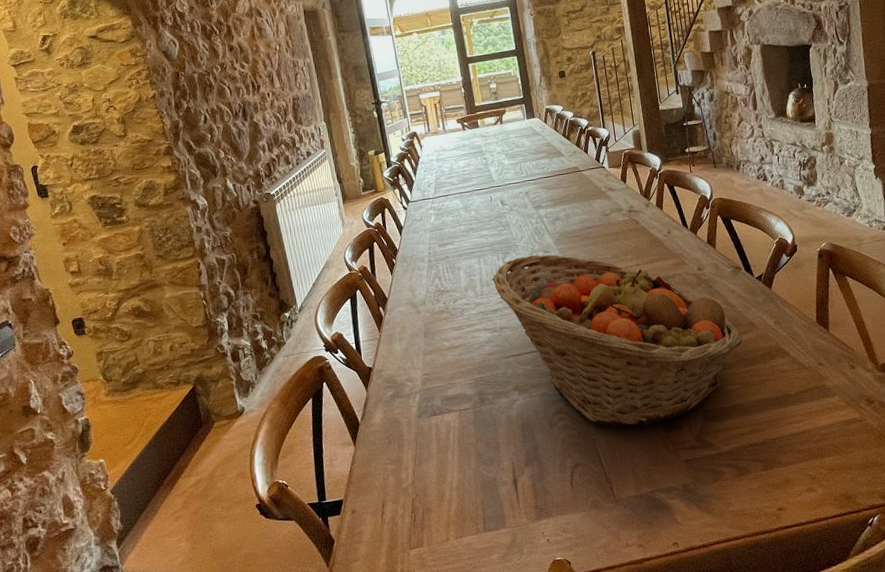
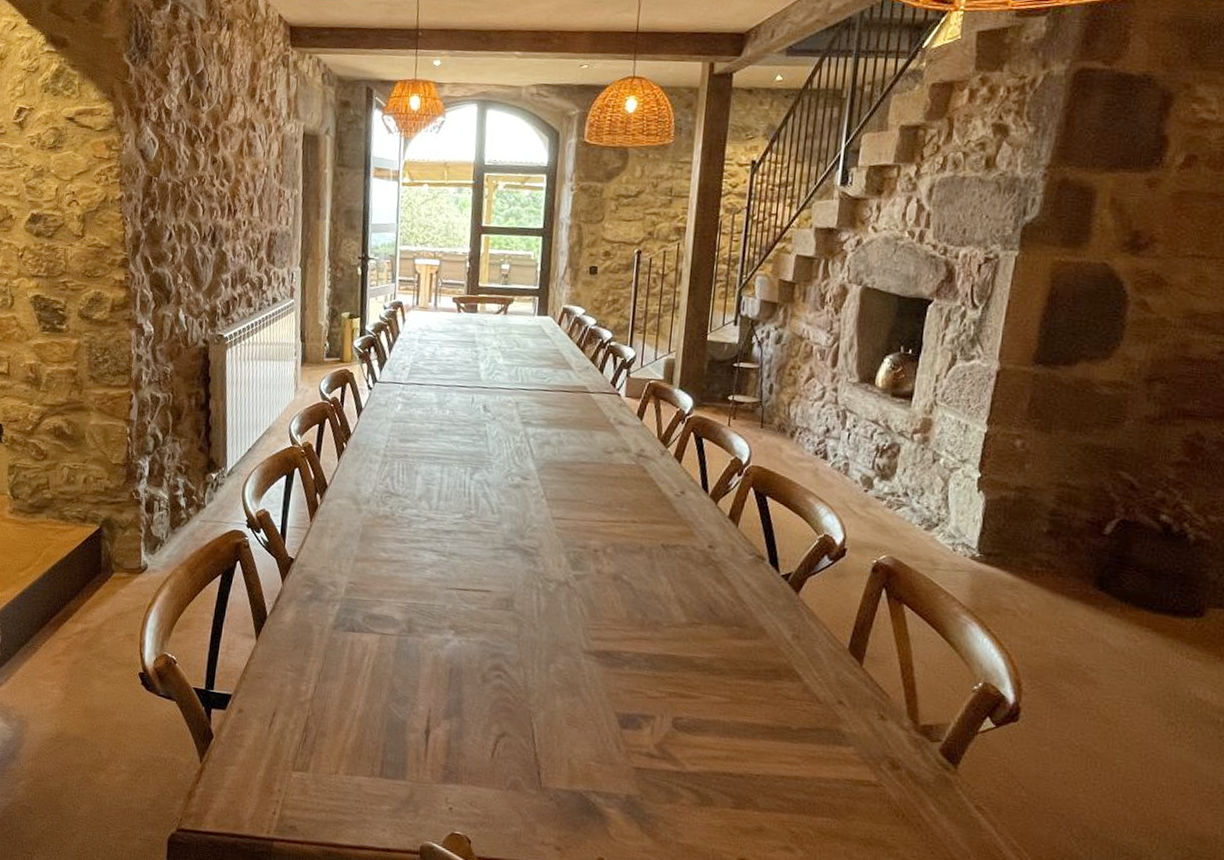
fruit basket: present [492,254,743,426] -> none [453,477,745,714]

